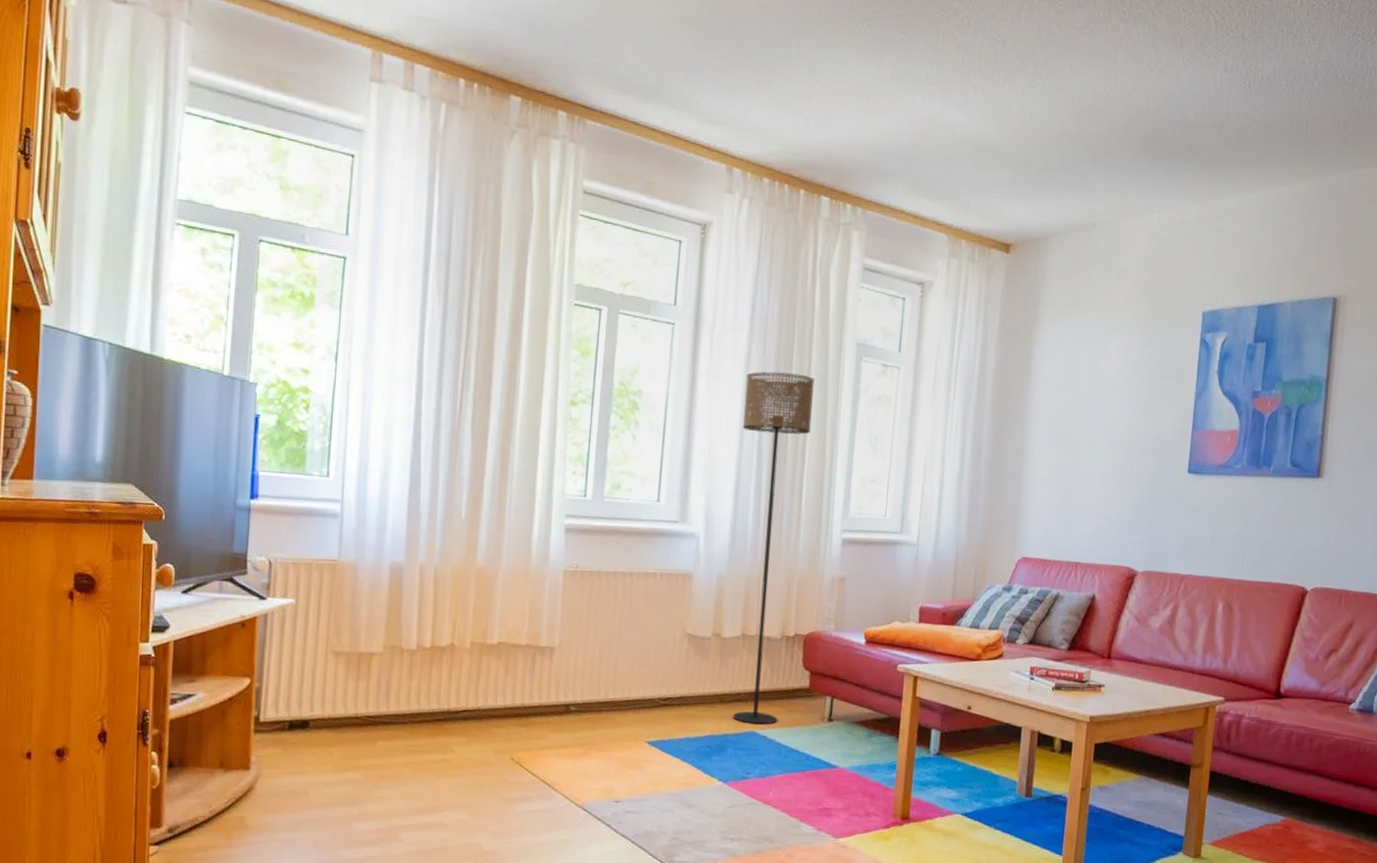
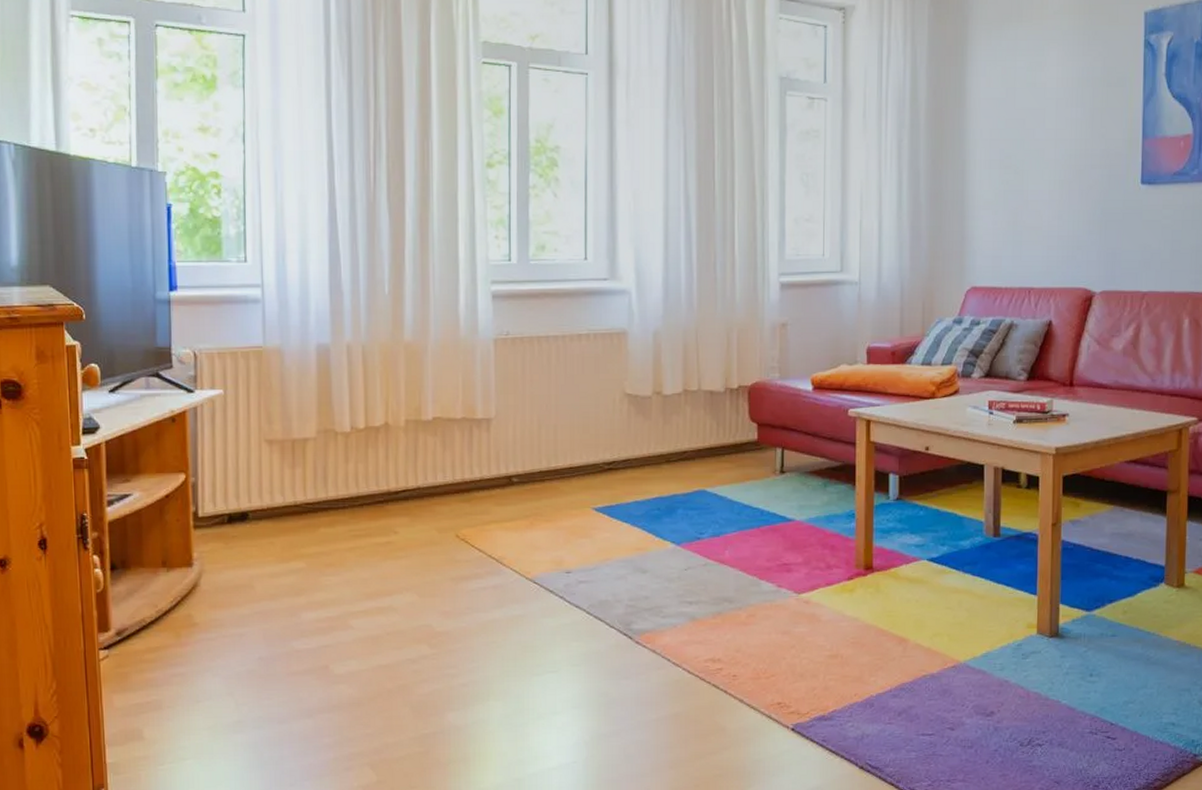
floor lamp: present [732,371,815,725] -> none [666,115,739,482]

